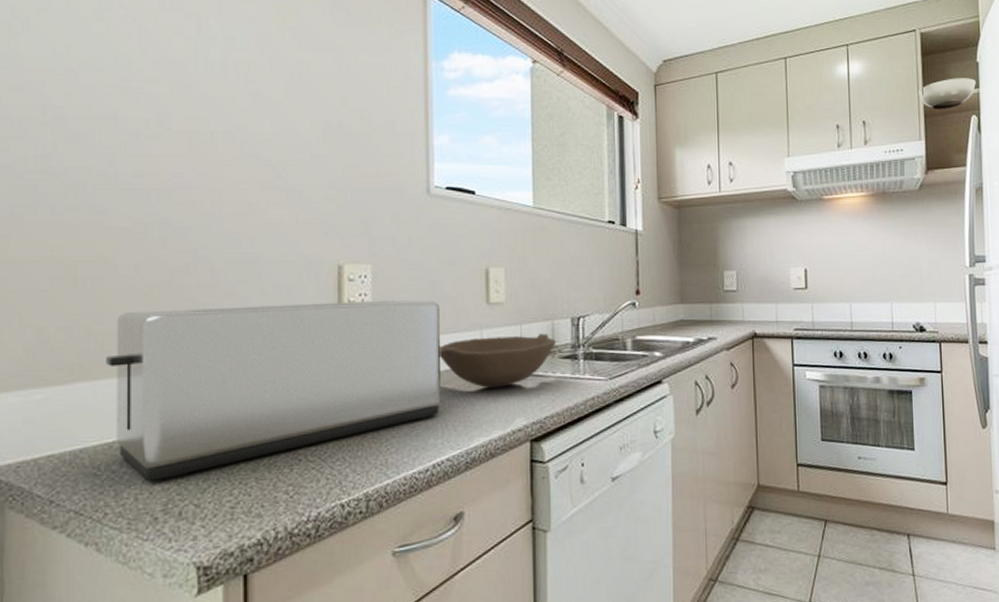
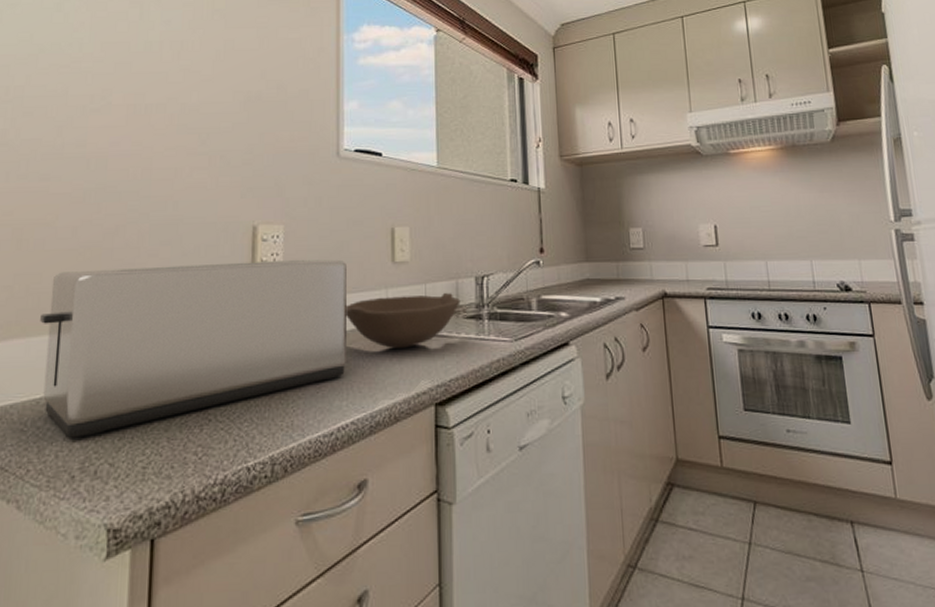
bowl: present [918,78,976,110] -> none [822,28,884,61]

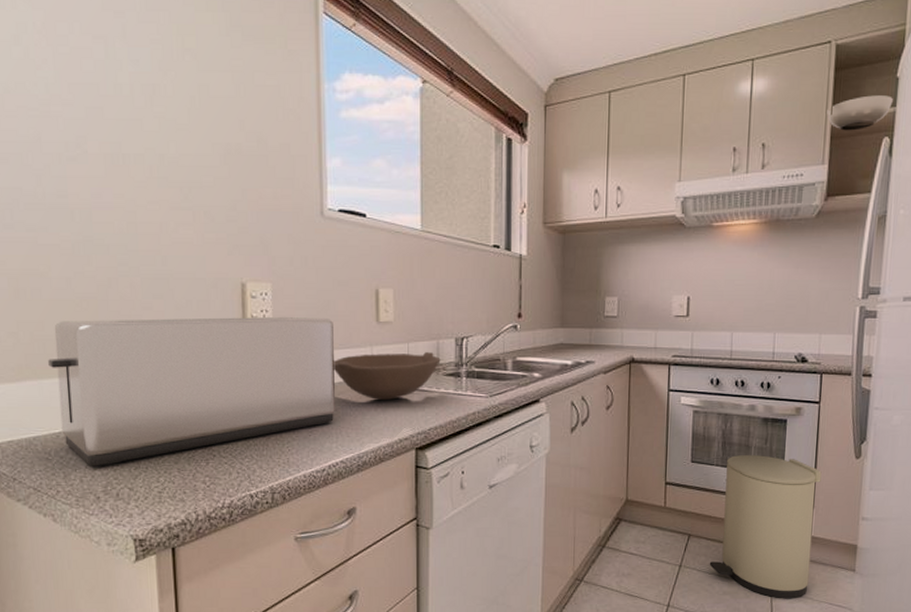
pedal bin: none [783,398,906,585] -> present [709,454,822,599]
bowl: none [822,28,884,61] -> present [827,95,893,131]

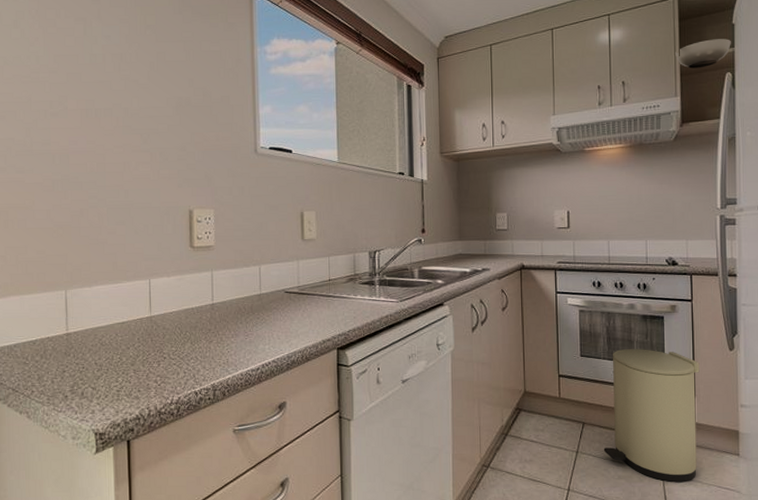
toaster: present [48,316,335,466] -> none [29,236,267,369]
bowl: present [333,351,441,401] -> none [265,263,357,307]

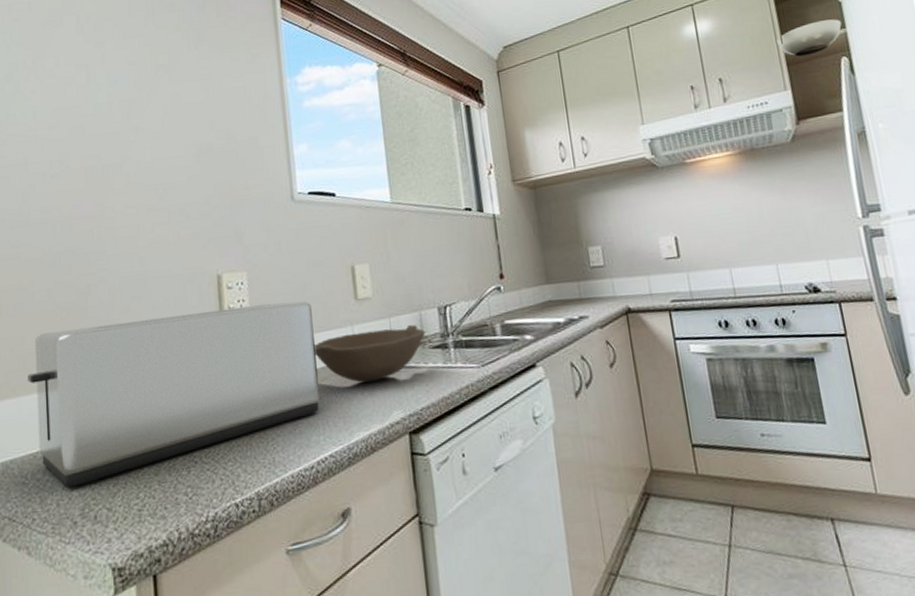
toaster: none [29,236,267,369] -> present [28,300,320,488]
bowl: none [265,263,357,307] -> present [313,324,426,383]
pedal bin: present [603,348,700,483] -> none [755,401,890,578]

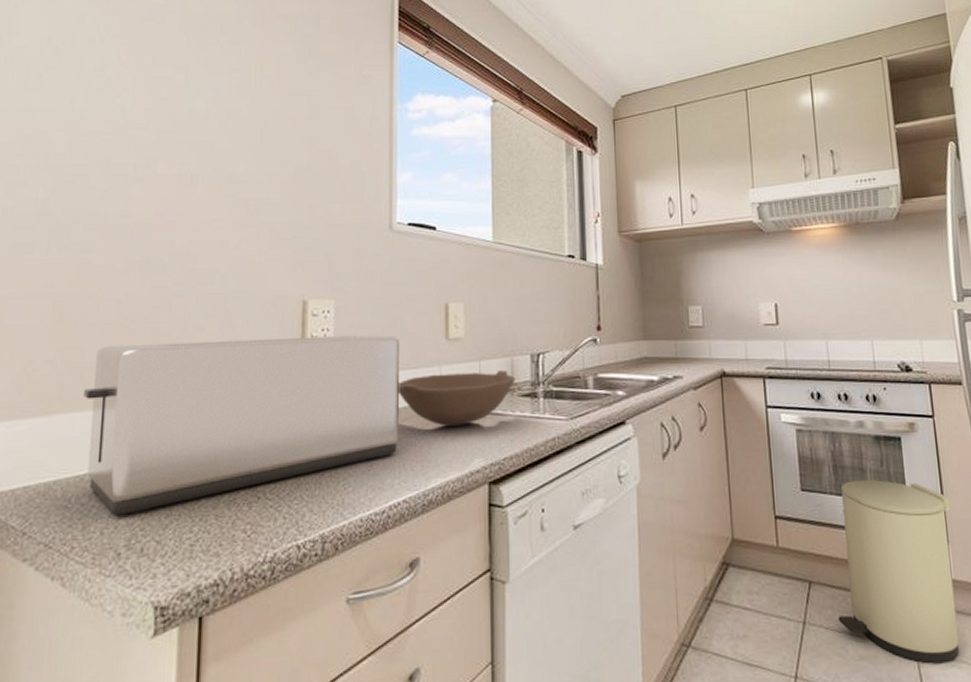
pedal bin: none [755,401,890,578] -> present [838,479,959,664]
bowl: present [777,19,842,57] -> none [889,104,951,137]

